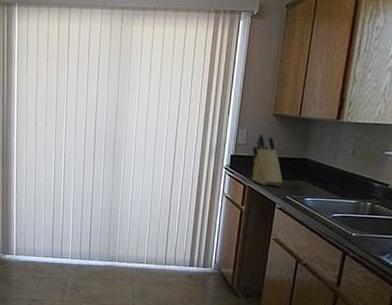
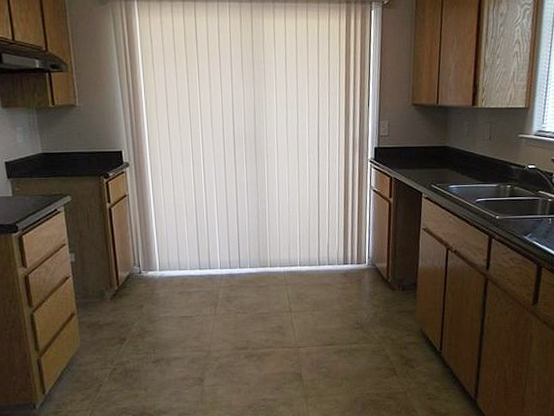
knife block: present [251,134,283,186] -> none [394,124,427,176]

